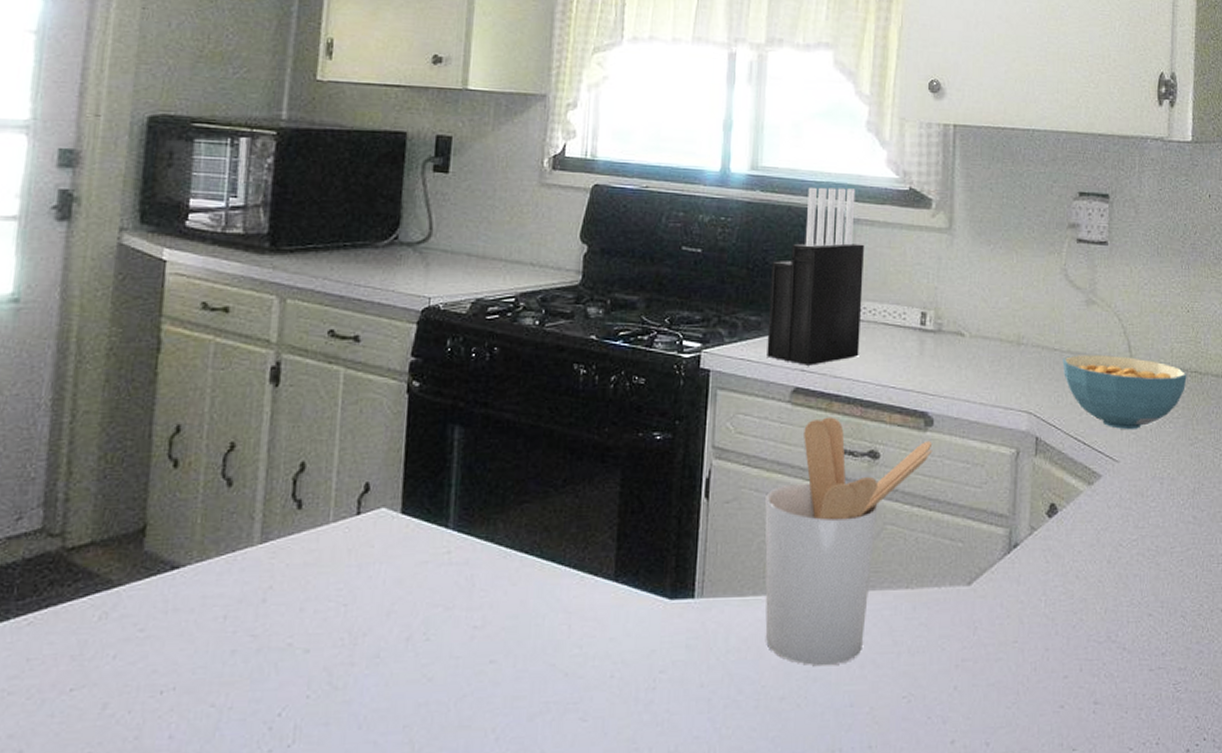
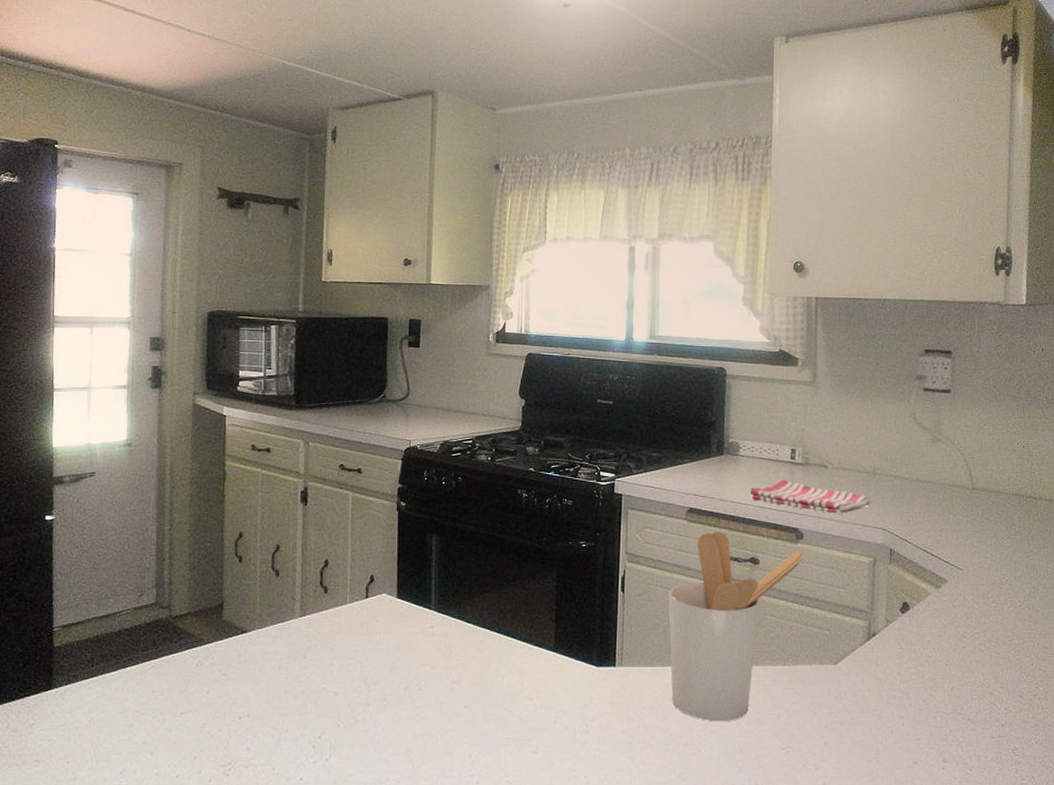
knife block: present [767,187,864,366] -> none [666,351,743,491]
dish towel: none [870,349,1015,394] -> present [750,478,871,514]
cereal bowl: present [1062,355,1187,430] -> none [912,483,1023,544]

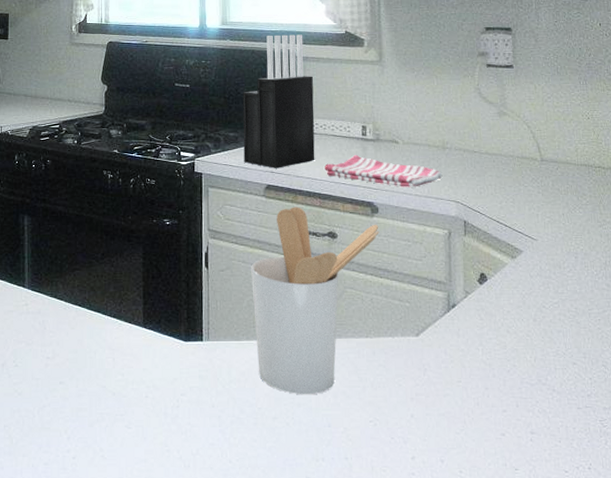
knife block: none [666,351,743,491] -> present [243,34,315,168]

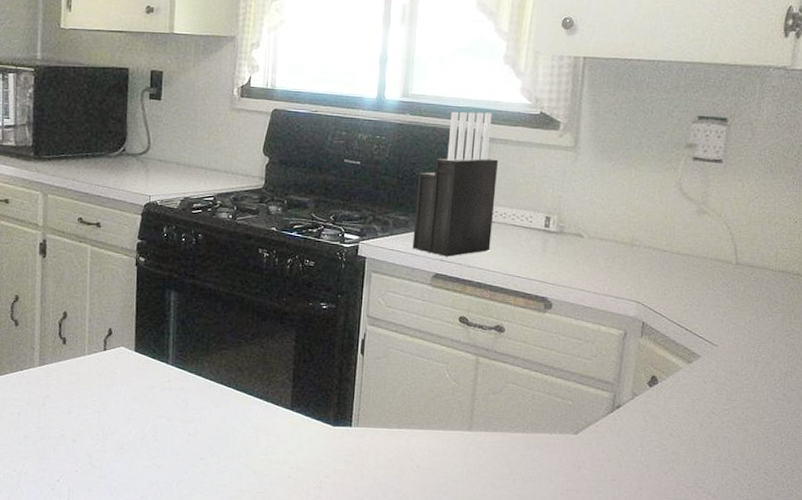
utensil holder: present [251,207,379,395] -> none [407,297,551,485]
dish towel: present [325,154,443,187] -> none [499,246,627,285]

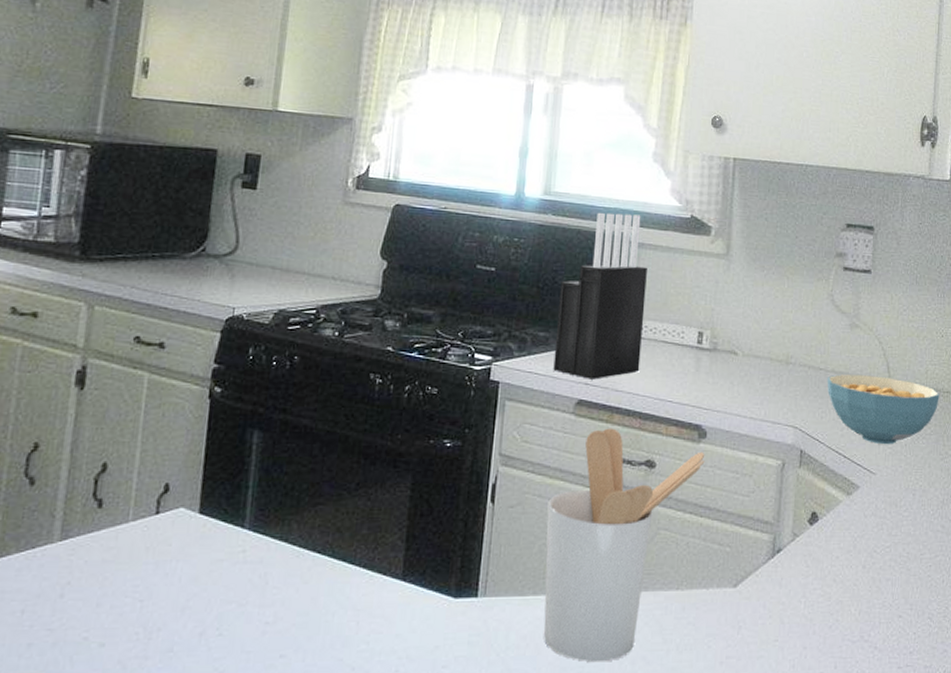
utensil holder: none [407,297,551,485] -> present [543,428,705,663]
cereal bowl: none [671,256,789,321] -> present [827,374,940,445]

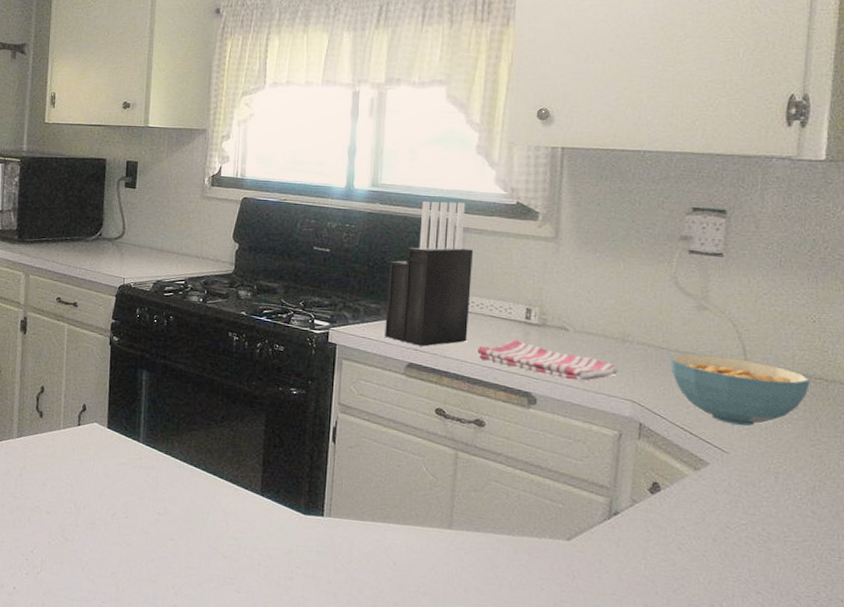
utensil holder: present [543,428,705,663] -> none [382,388,536,586]
dish towel: none [650,366,783,409] -> present [477,338,619,381]

